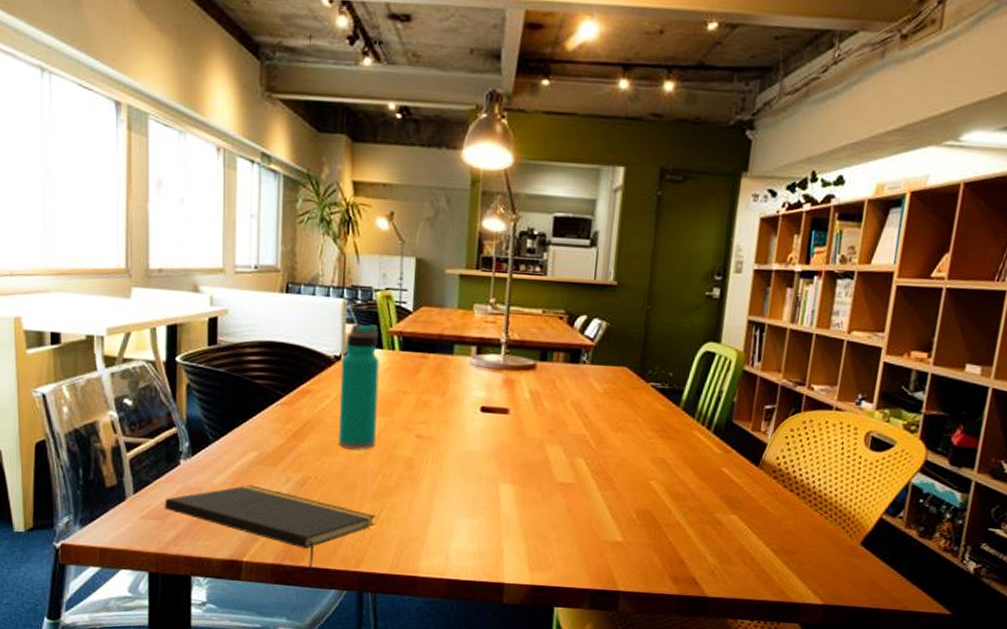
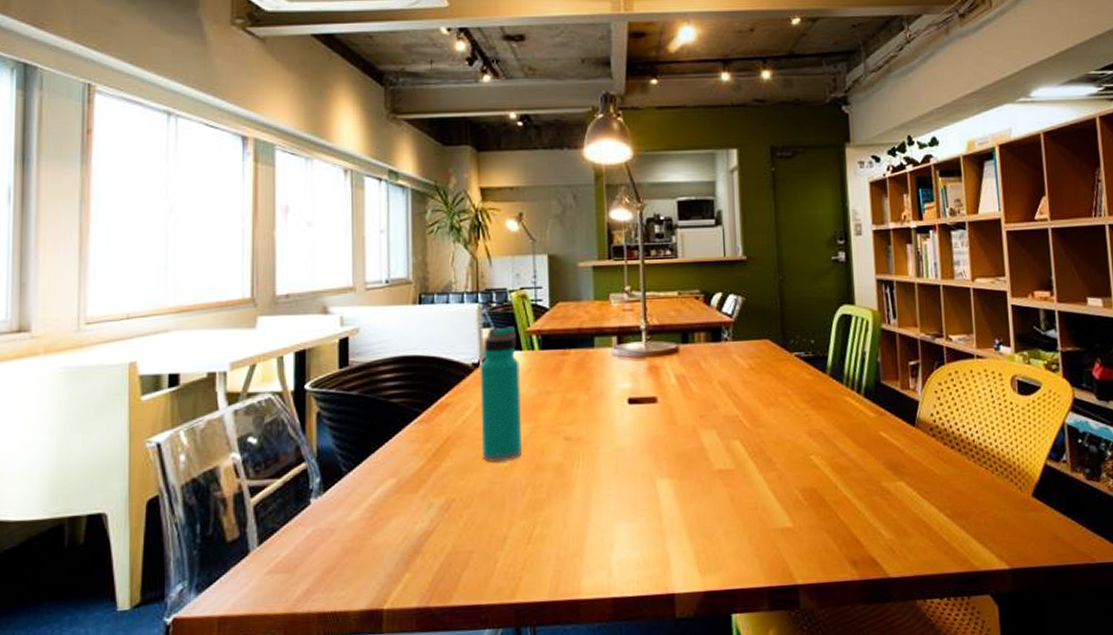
notepad: present [164,485,377,575] -> none [293,517,529,615]

